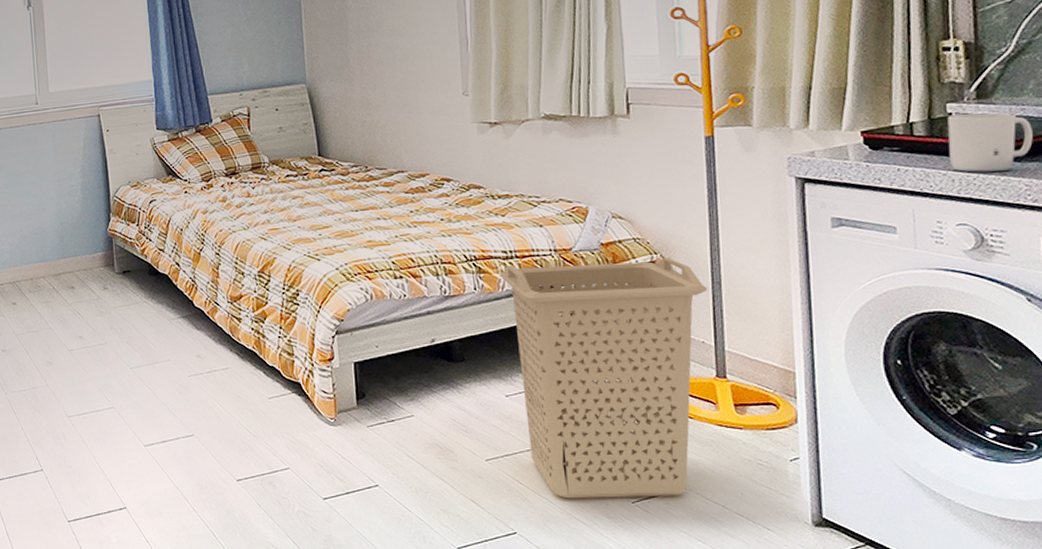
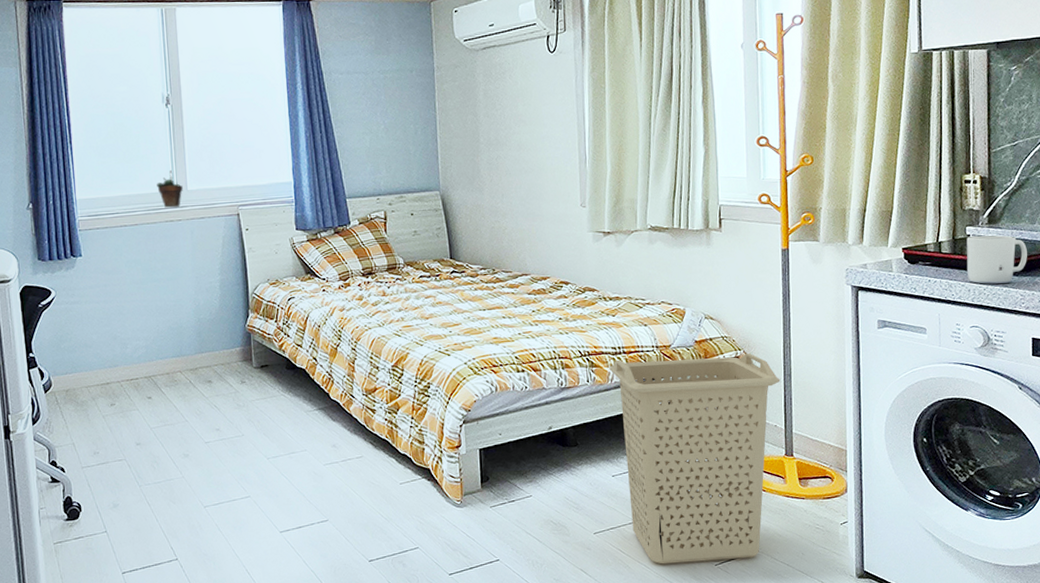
succulent plant: none [19,73,45,111] -> present [157,170,183,208]

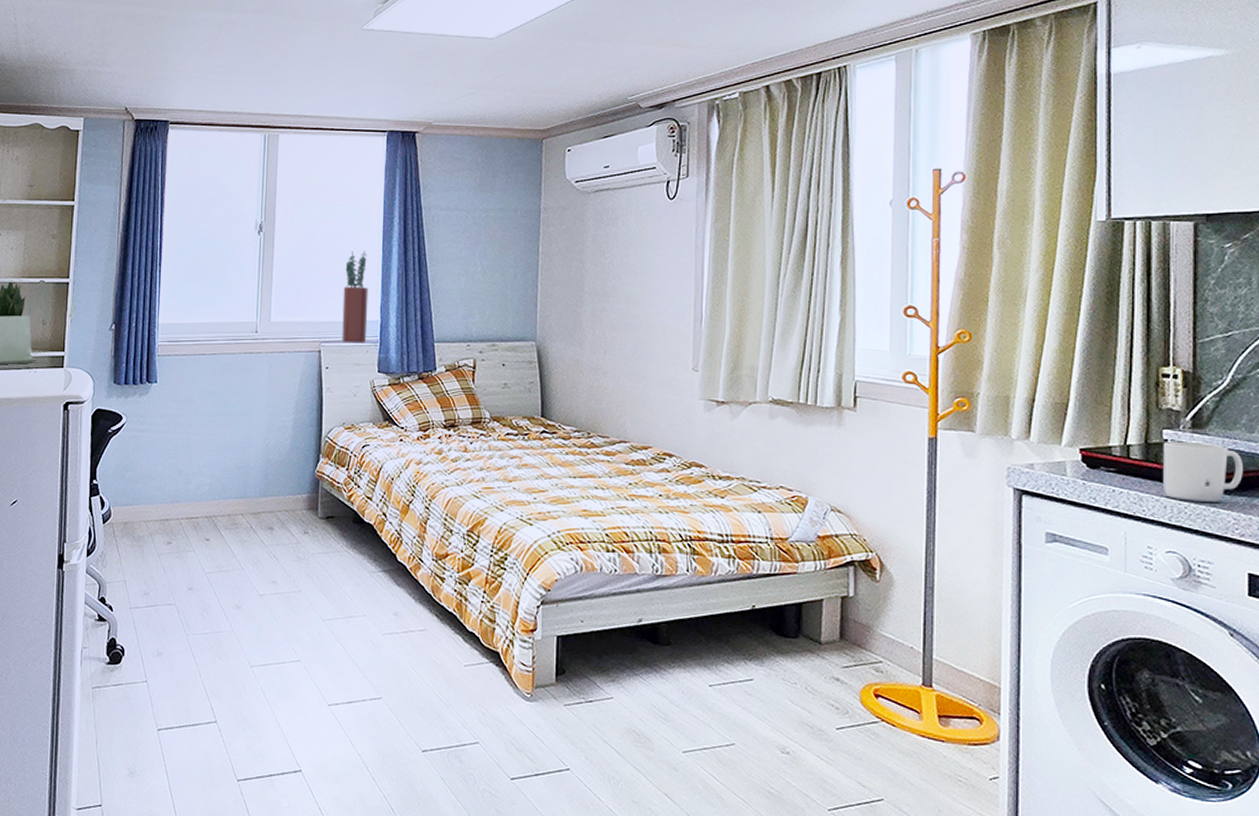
succulent plant: present [157,170,183,208] -> none [240,300,266,339]
vase: none [254,116,282,205] -> present [342,250,369,344]
laundry basket: present [609,352,780,564] -> none [713,549,920,807]

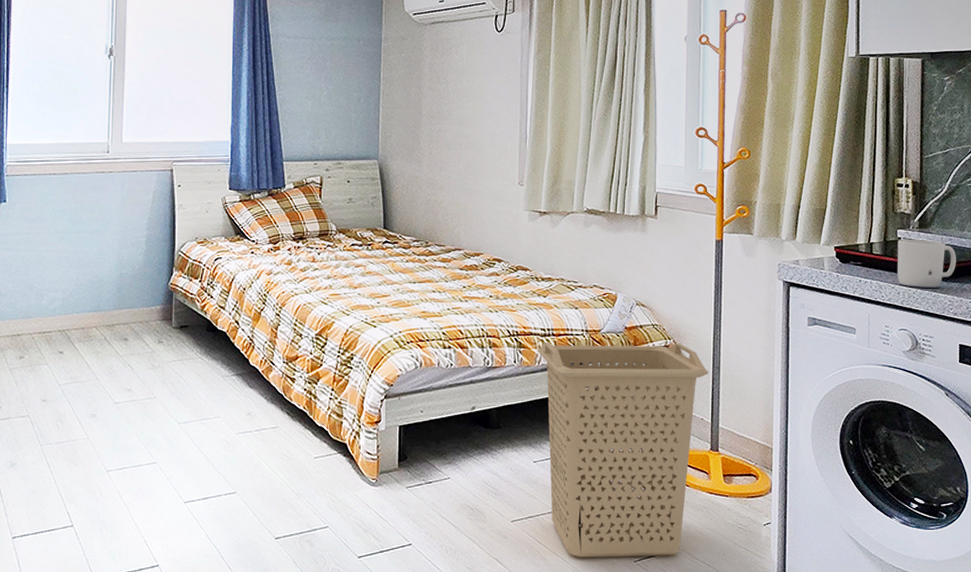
vase: present [342,250,369,344] -> none [193,75,219,163]
laundry basket: none [713,549,920,807] -> present [537,341,709,558]

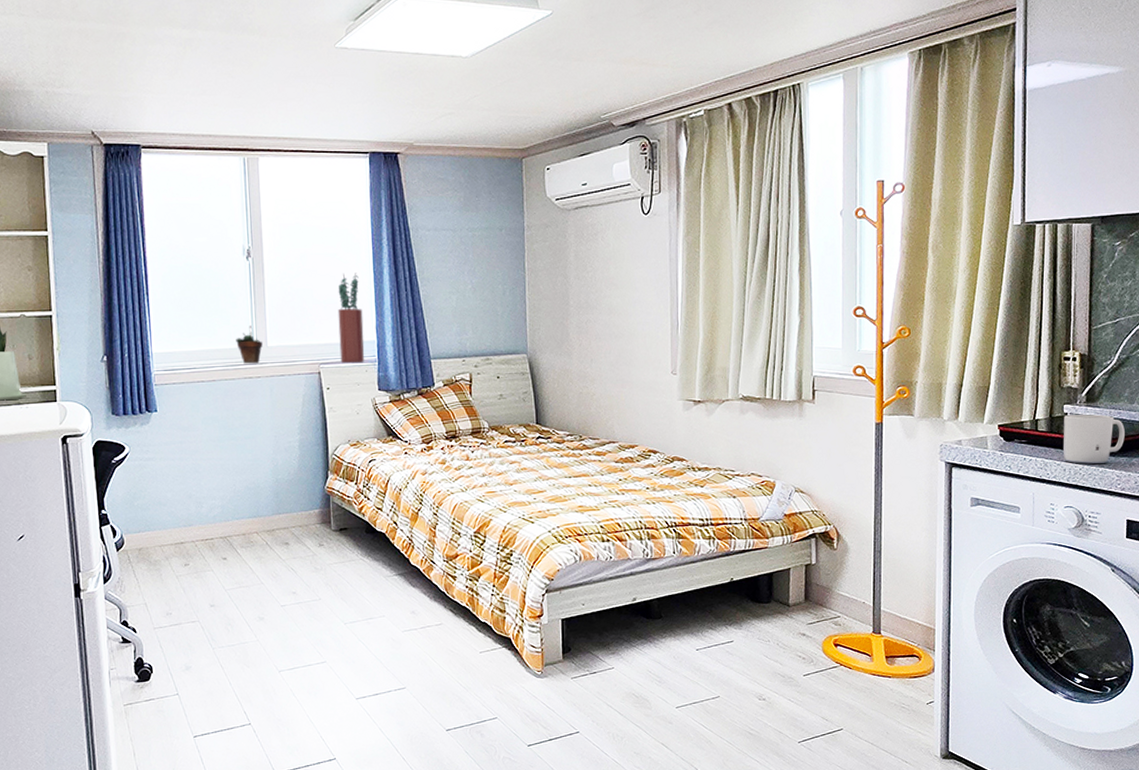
succulent plant: none [91,121,118,159] -> present [236,325,263,364]
vase: none [193,75,219,163] -> present [338,273,365,364]
laundry basket: present [537,341,709,558] -> none [696,527,870,740]

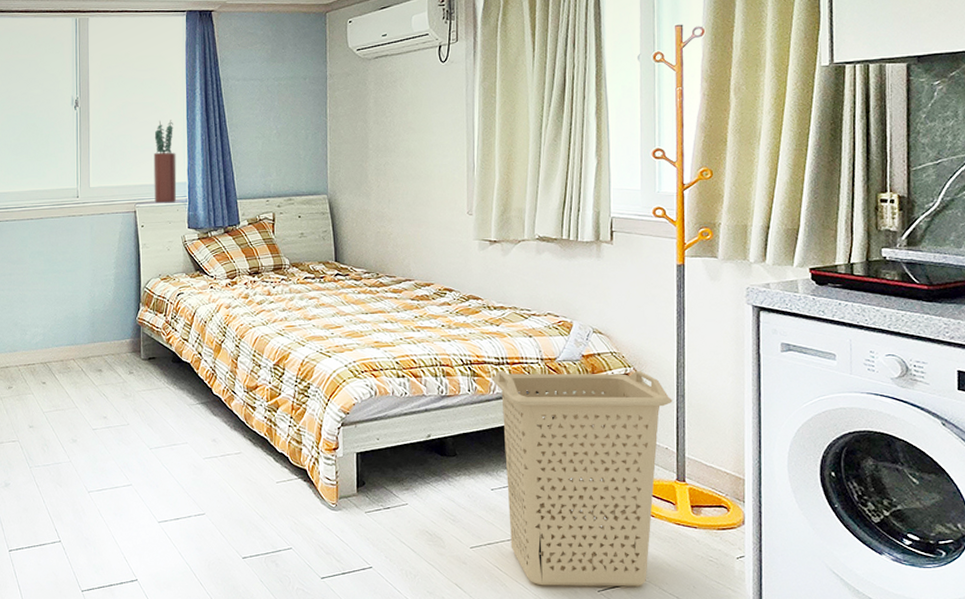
succulent plant: present [236,325,263,364] -> none [62,168,86,203]
laundry basket: none [696,527,870,740] -> present [491,370,673,587]
mug: present [1063,414,1125,464] -> none [882,258,952,310]

